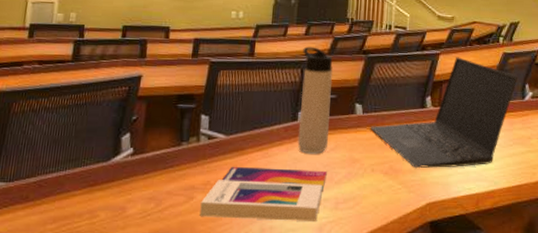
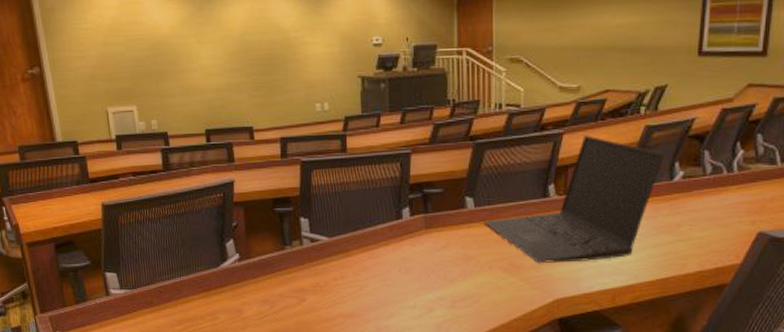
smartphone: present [199,166,327,221] -> none [313,268,440,320]
thermos bottle: present [297,46,333,154] -> none [400,136,438,253]

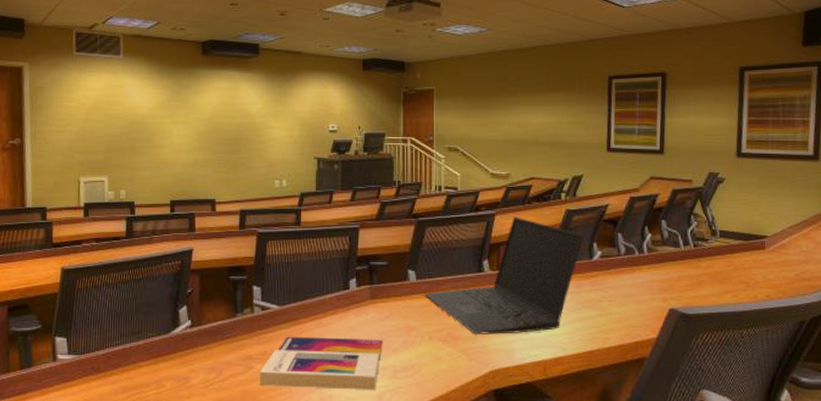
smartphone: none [313,268,440,320] -> present [259,336,383,390]

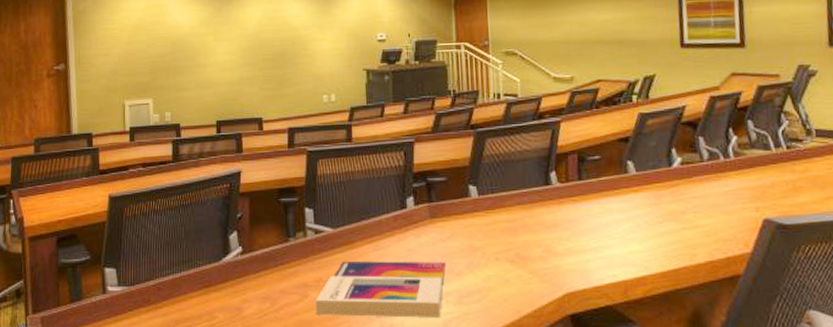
laptop: present [424,217,584,334] -> none [487,123,661,254]

